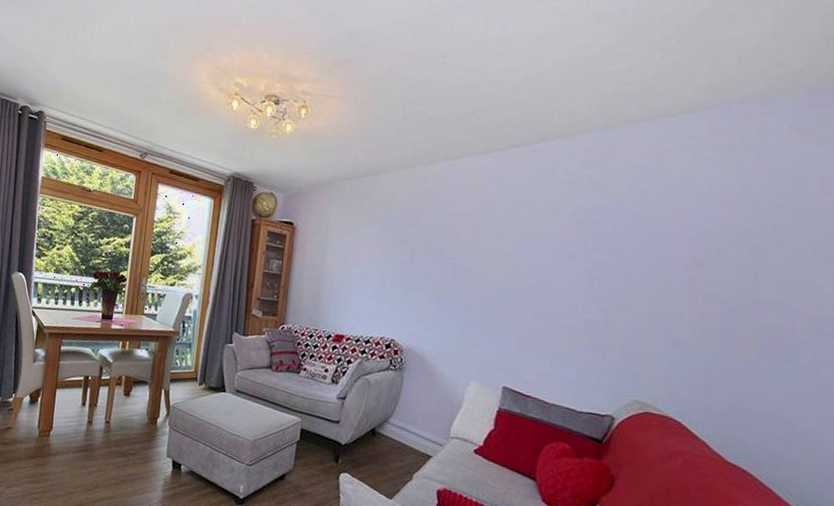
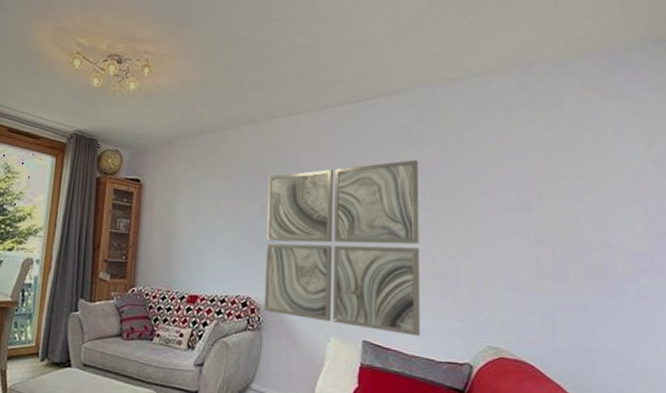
wall art: none [406,209,583,387] -> present [263,160,421,337]

